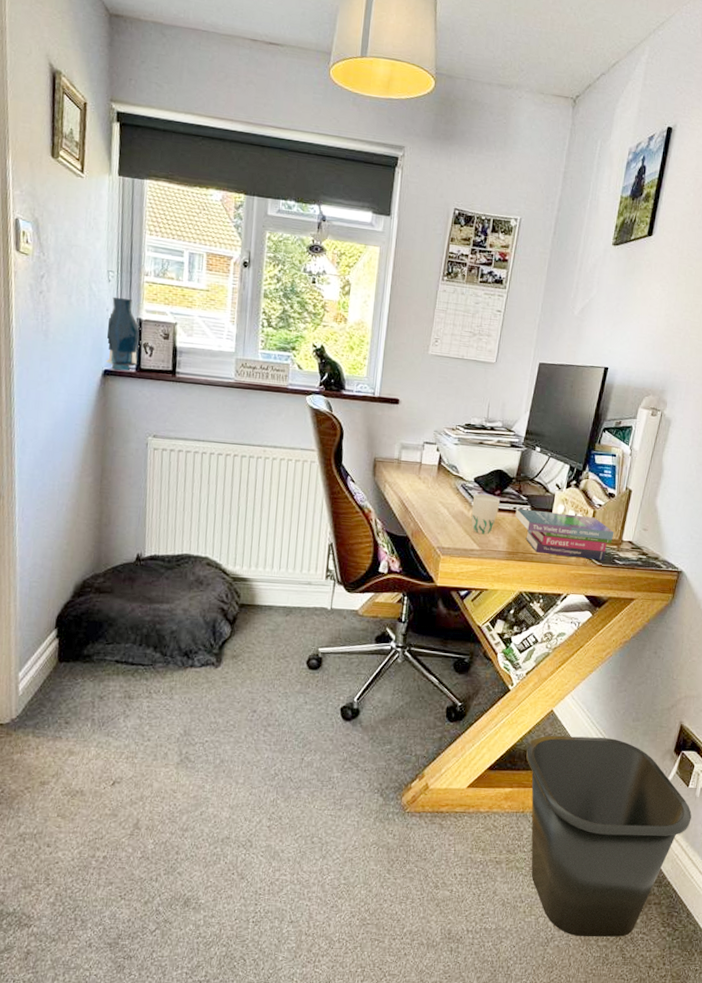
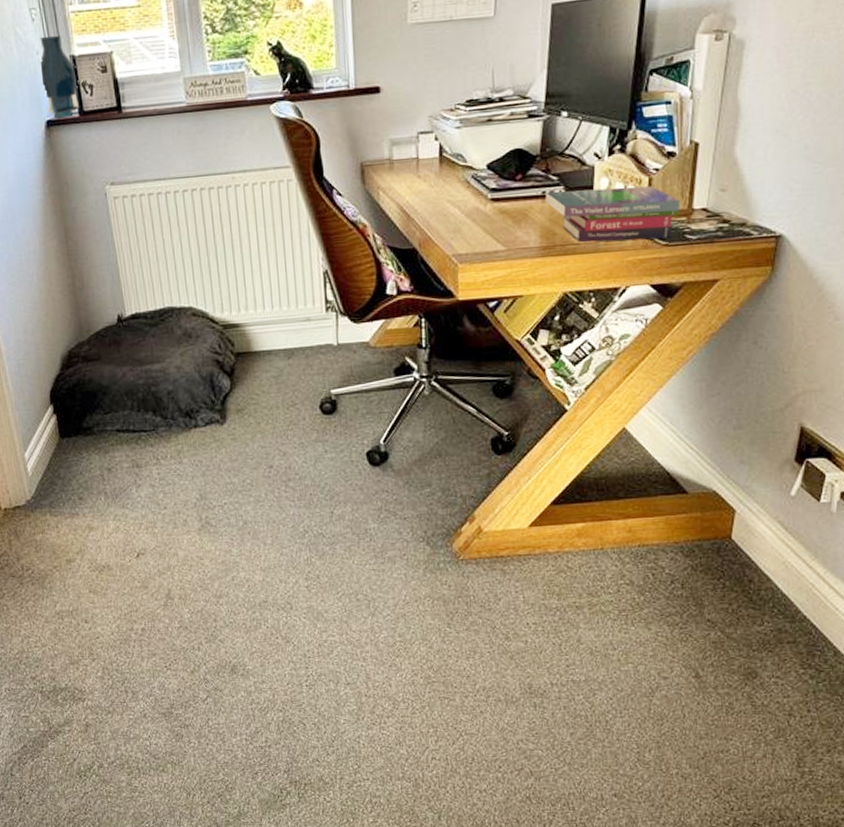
mug: present [471,494,501,535] -> none [488,182,524,231]
waste bin: present [526,735,692,937] -> none [597,453,828,685]

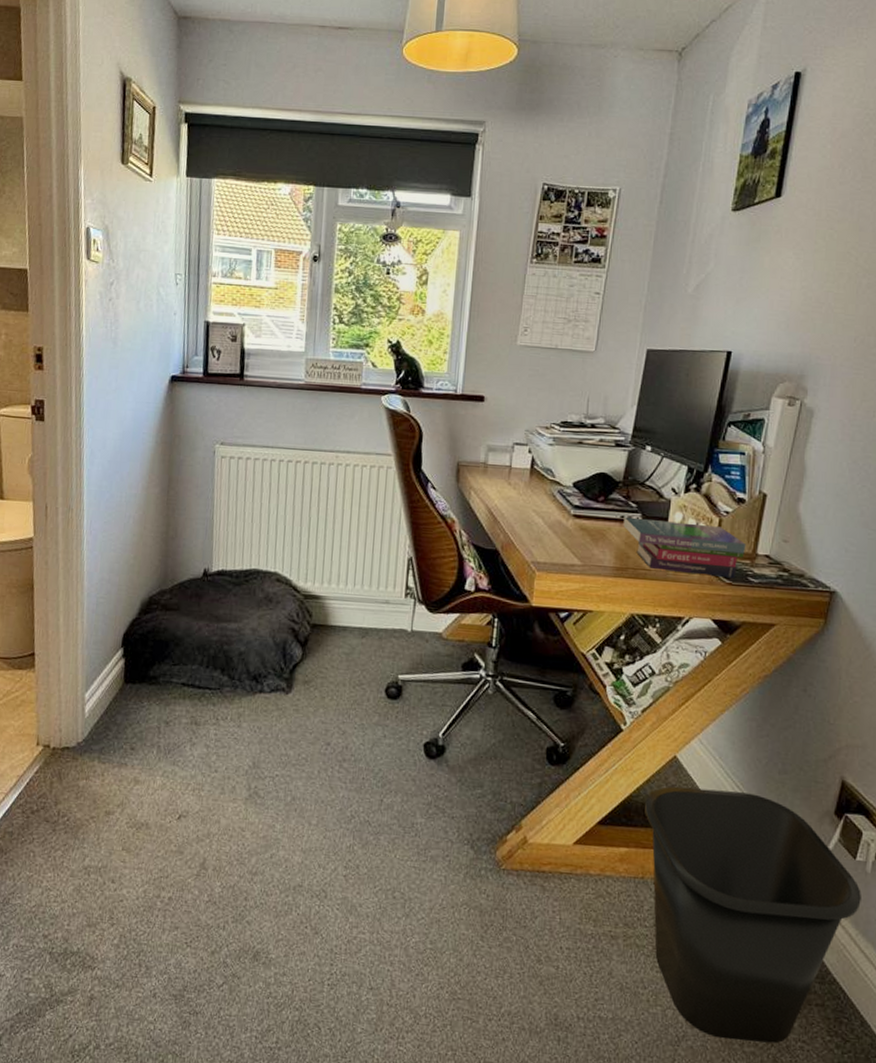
vase: present [38,35,79,119] -> none [173,300,209,376]
waste bin: none [597,453,828,685] -> present [645,786,861,1044]

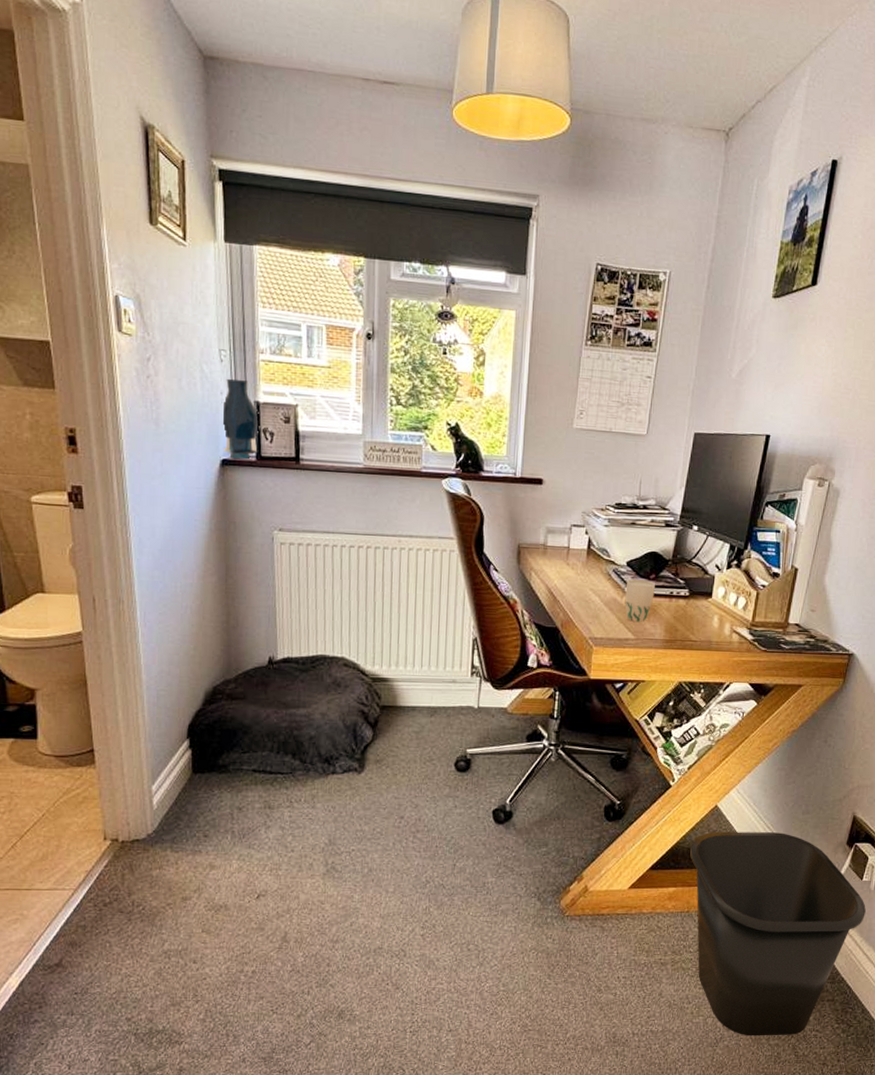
vase: none [173,300,209,376] -> present [221,378,260,460]
mug: none [570,501,605,547] -> present [624,579,656,622]
books: present [623,517,747,579] -> none [672,593,780,646]

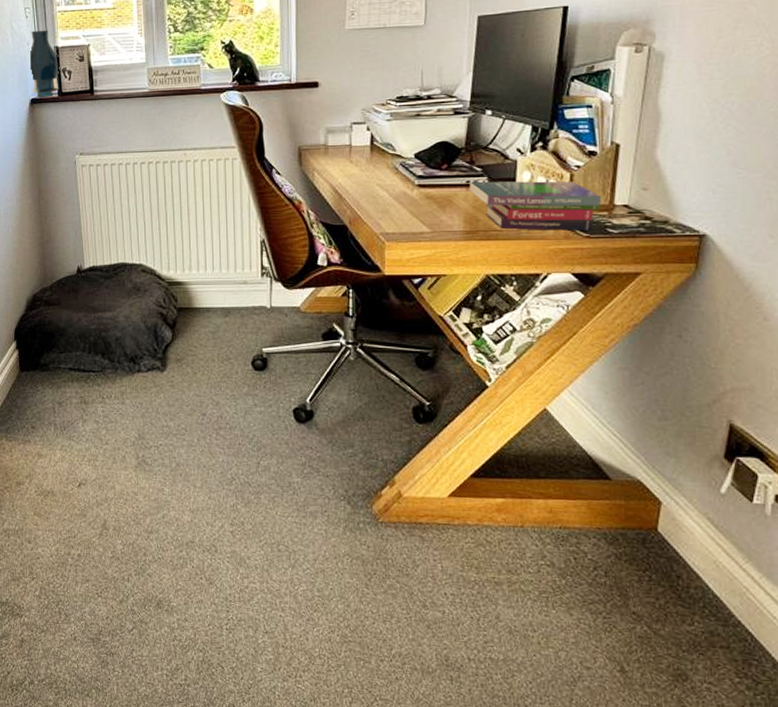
mug: present [624,579,656,622] -> none [415,171,449,214]
books: none [672,593,780,646] -> present [469,181,602,232]
waste bin: present [690,831,866,1036] -> none [518,438,762,685]

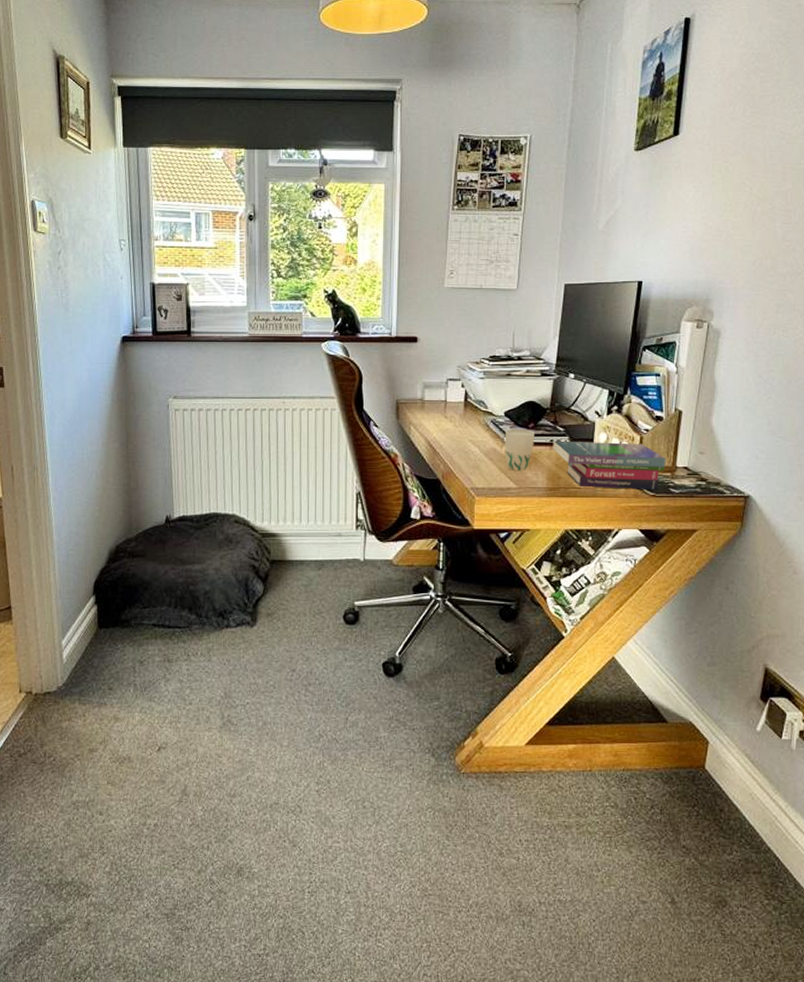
vase: present [28,30,60,98] -> none [121,264,155,336]
mug: none [415,171,449,214] -> present [505,429,535,471]

